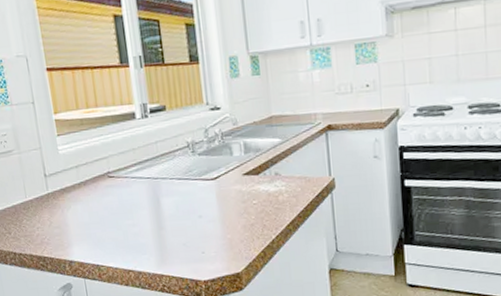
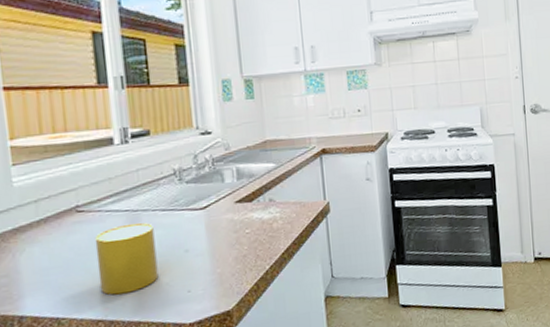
cup: none [123,189,177,250] -> present [94,222,159,296]

